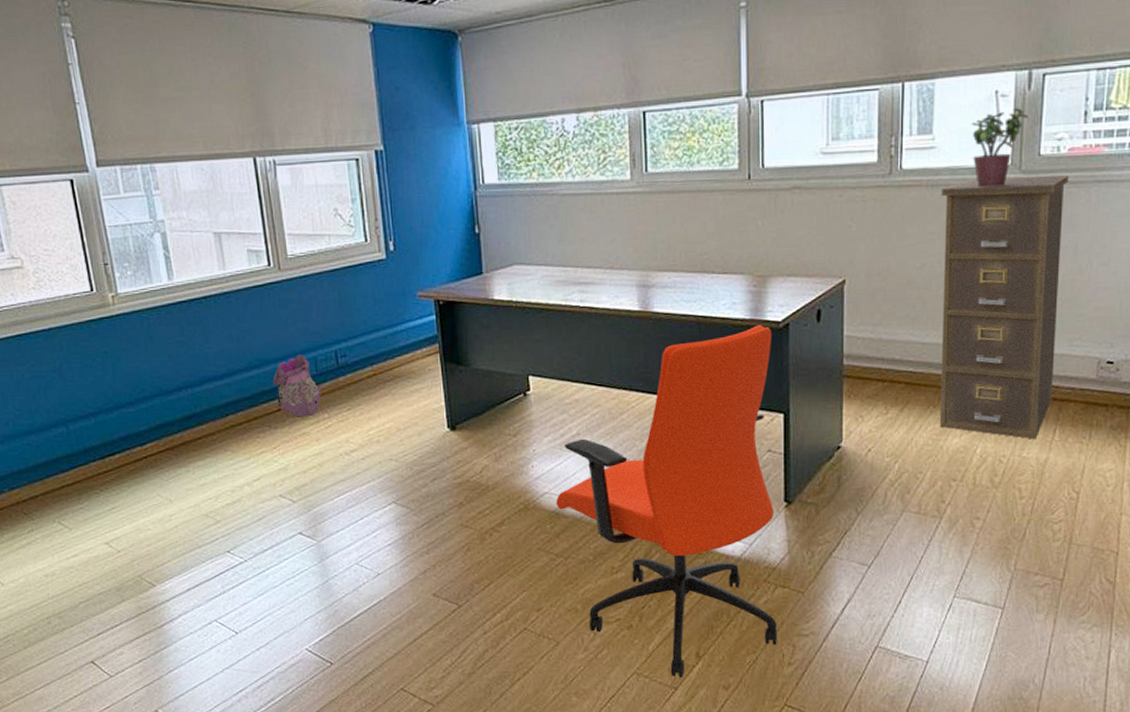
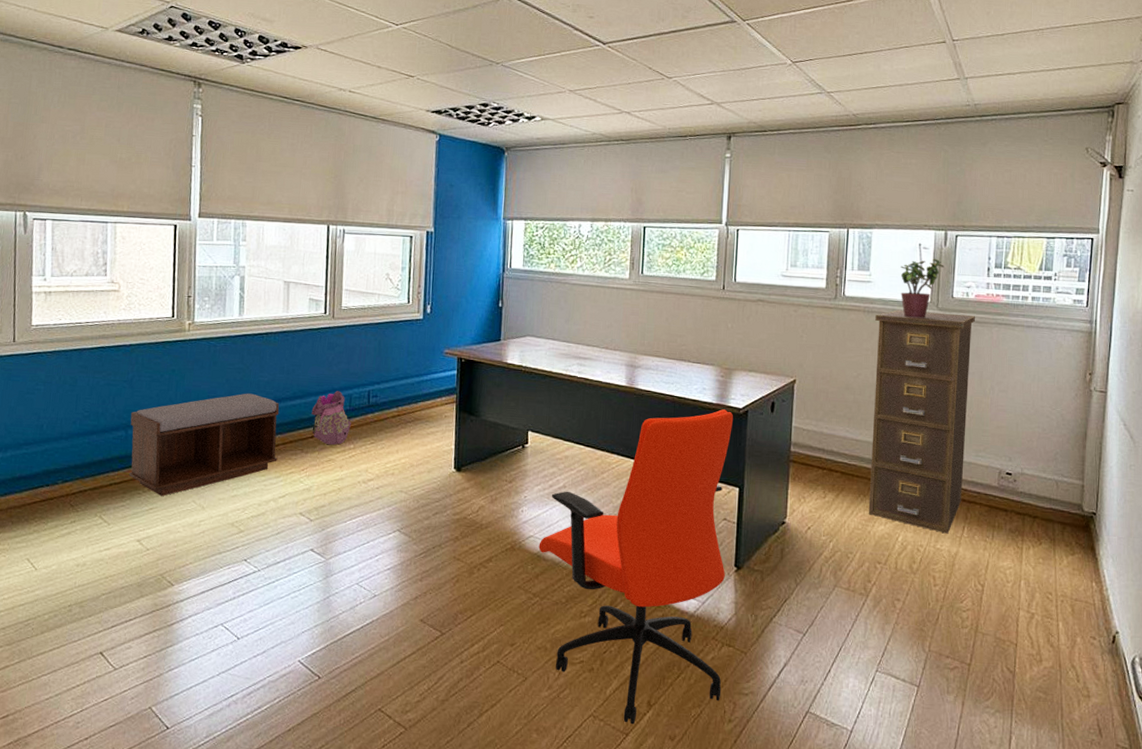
bench: none [67,368,244,493] -> present [128,393,280,496]

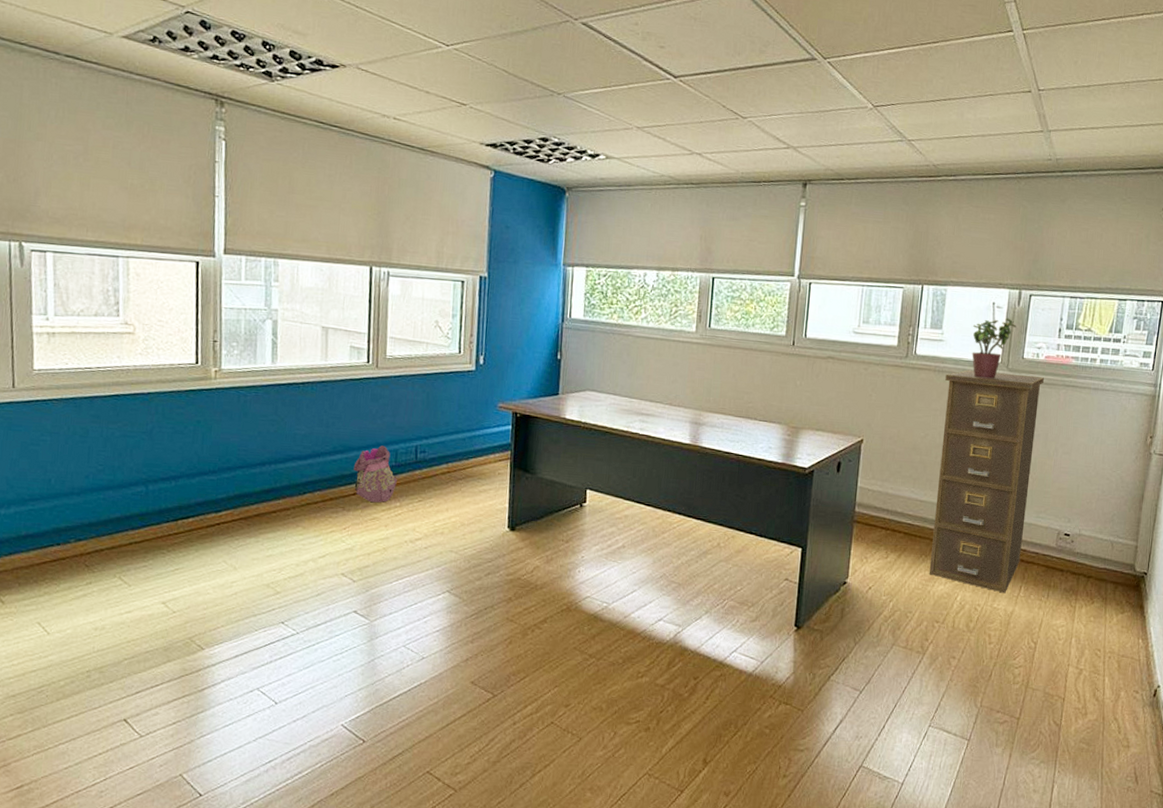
bench: present [128,393,280,496] -> none [150,447,318,556]
office chair: present [538,409,734,725] -> none [595,469,799,782]

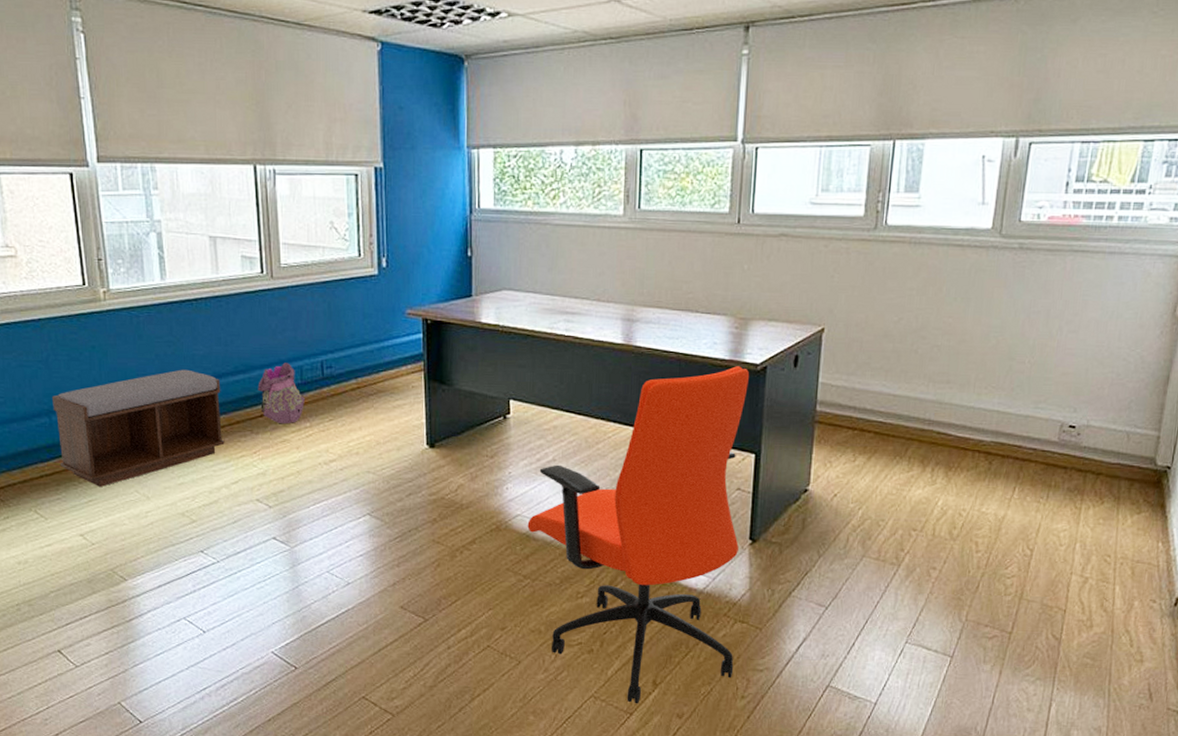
bench: none [150,447,318,556] -> present [51,369,225,487]
office chair: none [595,469,799,782] -> present [527,366,750,704]
filing cabinet: present [929,370,1045,594] -> none [904,239,1047,496]
potted plant: present [972,317,1017,380] -> none [956,173,1013,249]

